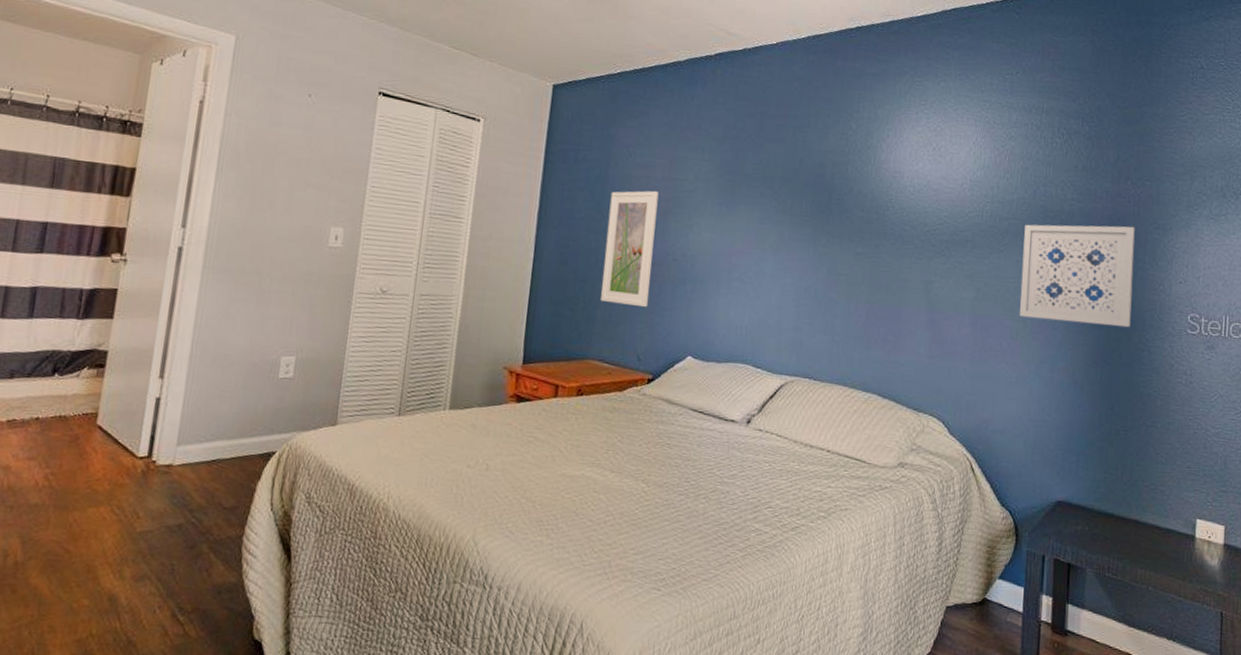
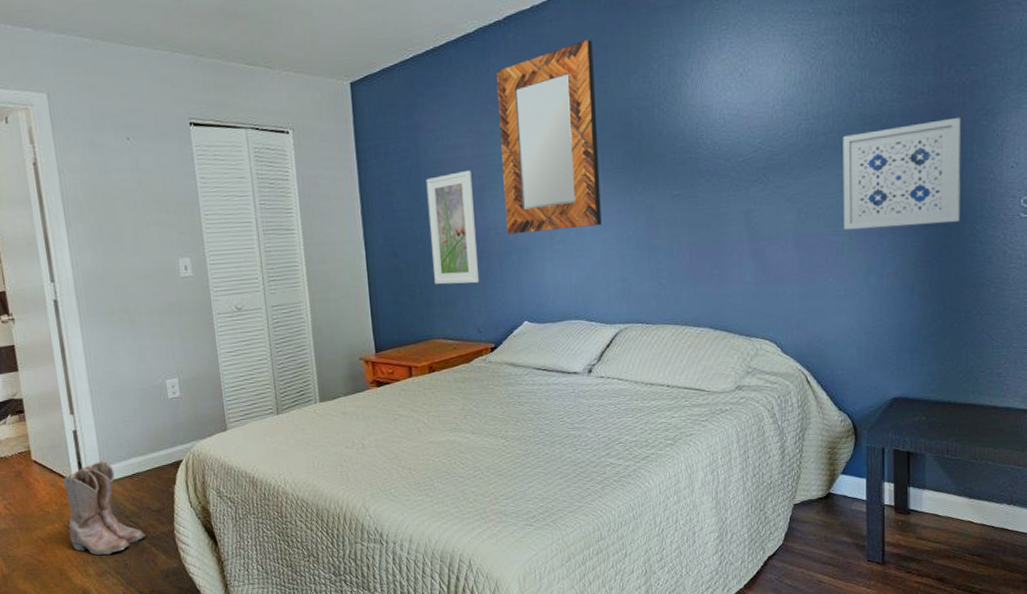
boots: none [112,438,208,555] -> present [63,460,146,555]
home mirror: none [684,88,797,270] -> present [496,39,602,235]

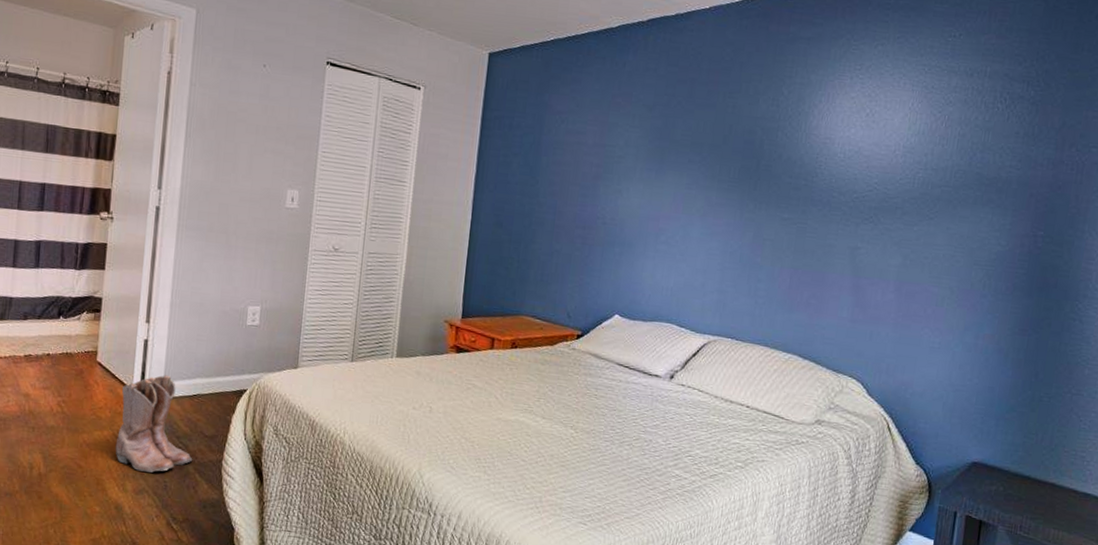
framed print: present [426,171,480,285] -> none [534,156,590,267]
home mirror: present [496,39,602,235] -> none [613,54,729,234]
wall art: present [843,117,962,230] -> none [947,191,1076,297]

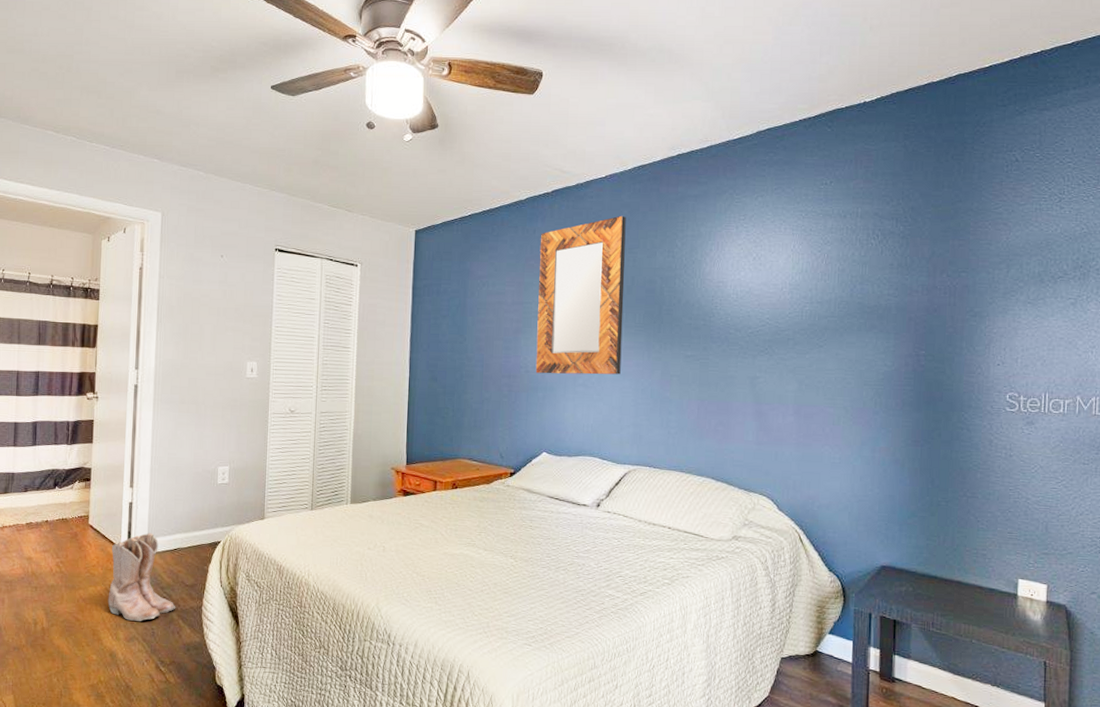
home mirror: none [613,54,729,234] -> present [535,215,626,375]

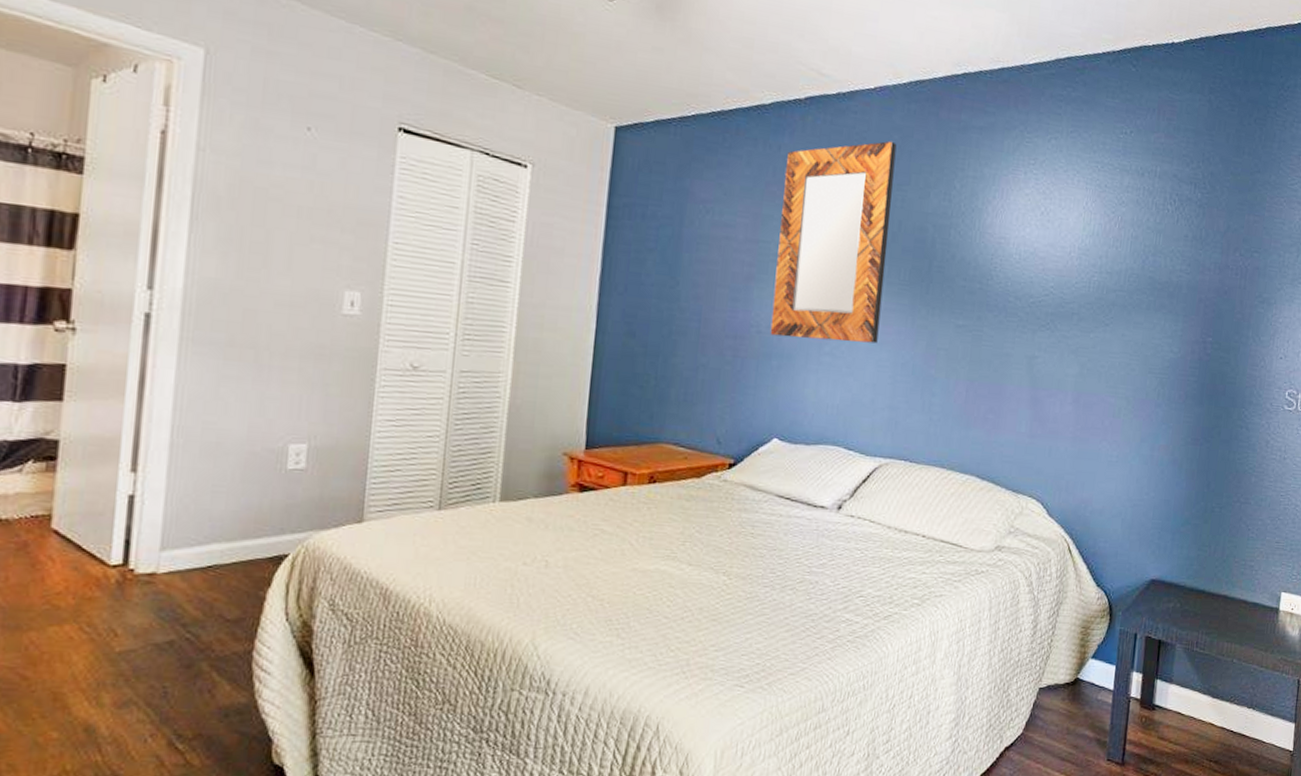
boots: present [108,533,176,621] -> none [83,542,208,676]

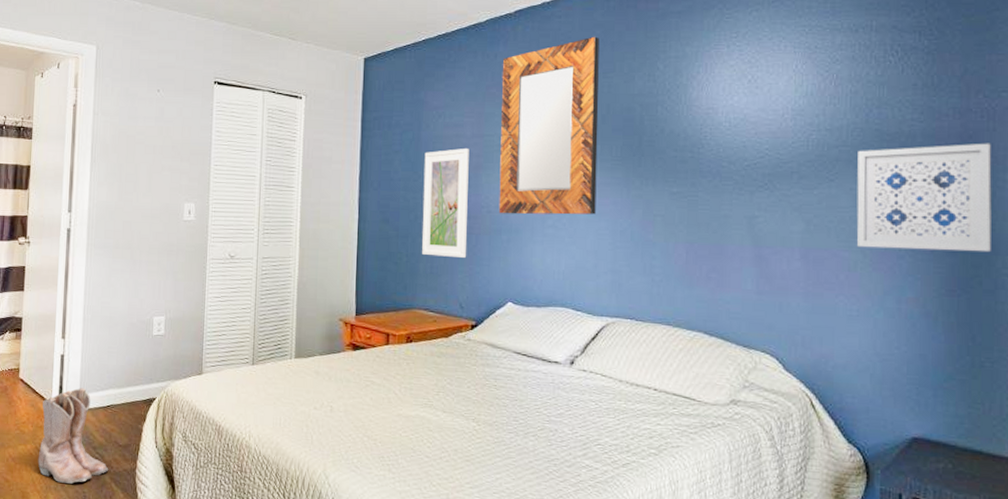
boots: none [83,542,208,676] -> present [38,388,109,484]
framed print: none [675,253,741,384] -> present [422,149,469,258]
wall art: none [1123,296,1241,405] -> present [856,143,992,253]

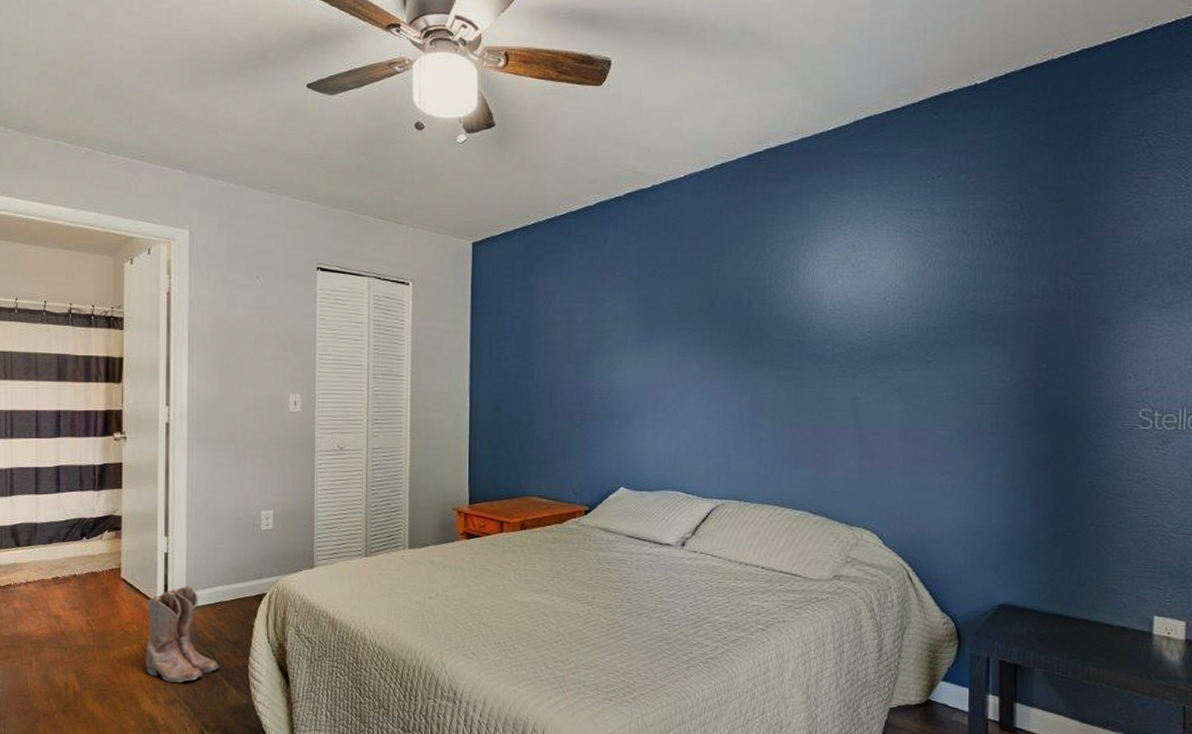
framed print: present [422,149,469,258] -> none [534,335,580,444]
home mirror: present [498,36,600,215] -> none [610,220,708,400]
wall art: present [856,143,992,253] -> none [952,323,1077,428]

